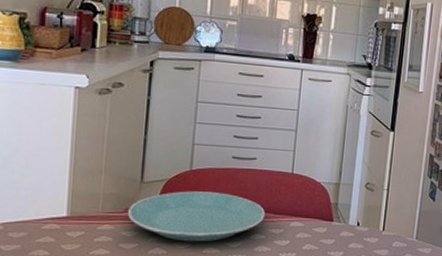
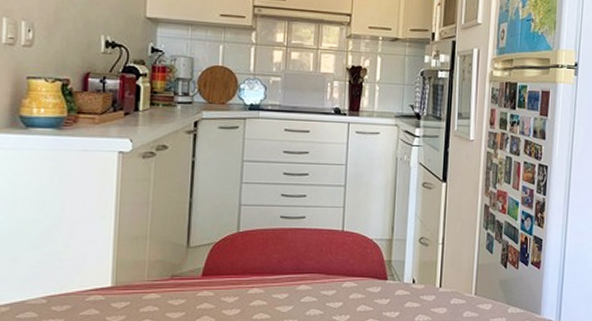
plate: present [128,191,266,242] -> none [174,254,317,308]

